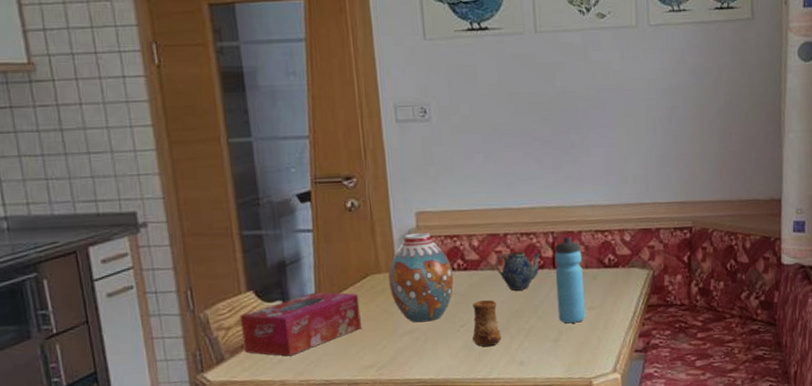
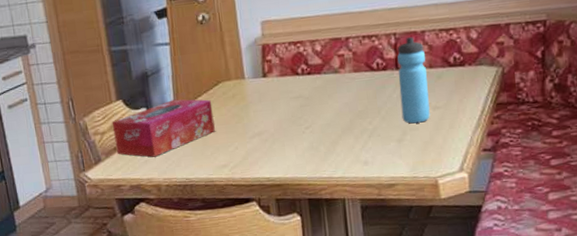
vase: present [388,232,454,323] -> none [237,40,298,125]
cup: present [472,299,501,347] -> none [317,102,345,147]
teapot: present [495,251,540,291] -> none [338,53,383,93]

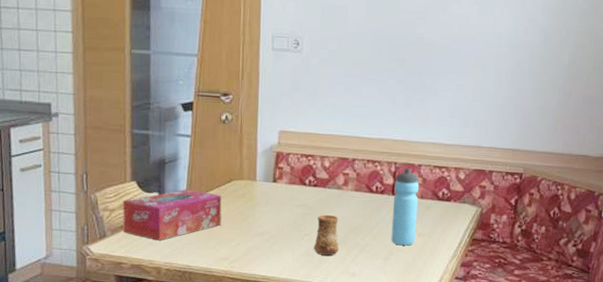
cup: none [317,102,345,147] -> present [314,214,339,256]

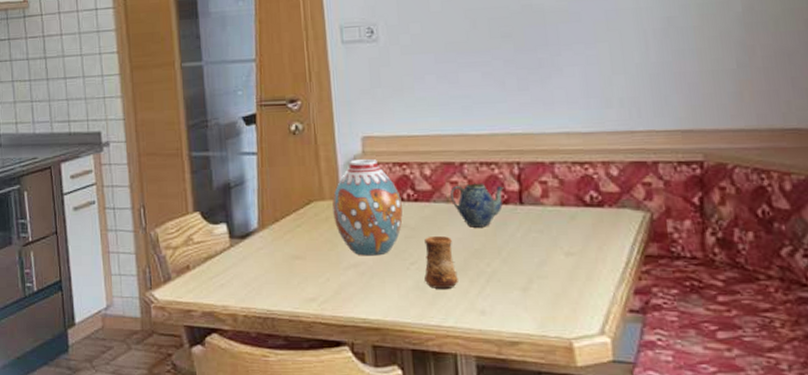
tissue box: present [122,189,222,241] -> none [186,216,304,281]
vase: none [249,148,304,227] -> present [332,158,403,256]
teapot: none [342,176,382,211] -> present [450,183,504,227]
water bottle: present [391,168,420,246] -> none [521,168,562,270]

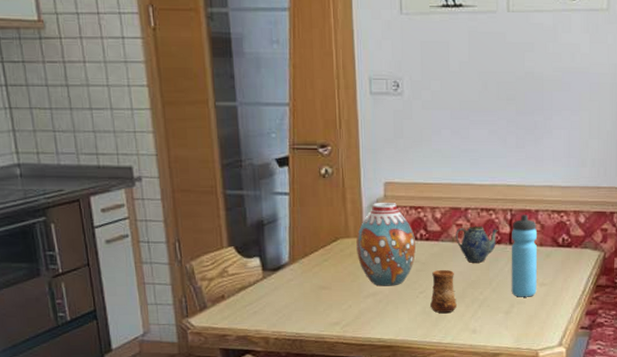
water bottle: none [521,168,562,270] -> present [511,215,538,297]

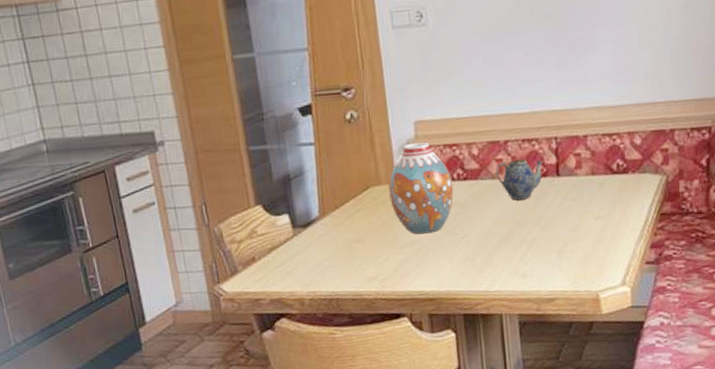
cup: present [430,269,457,313] -> none [473,210,503,259]
water bottle: present [511,215,538,297] -> none [558,141,592,234]

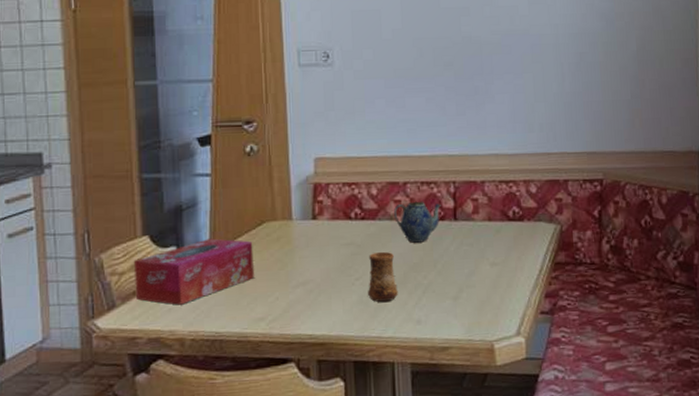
tissue box: none [250,205,364,269] -> present [133,238,254,305]
vase: present [388,142,454,235] -> none [284,179,350,274]
cup: none [473,210,503,259] -> present [368,251,398,302]

